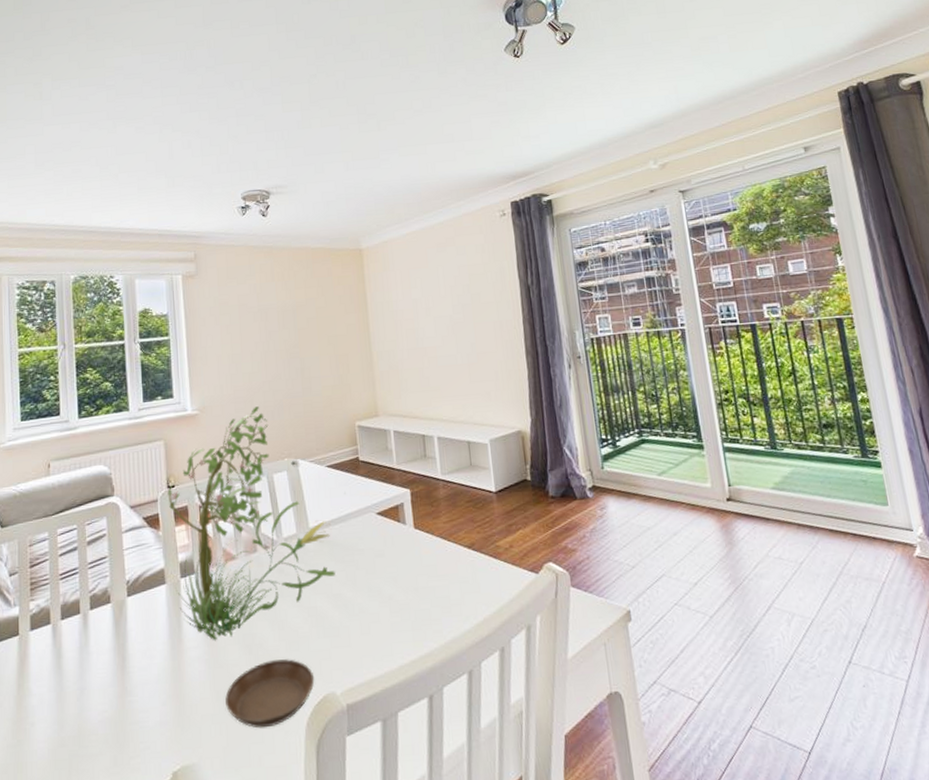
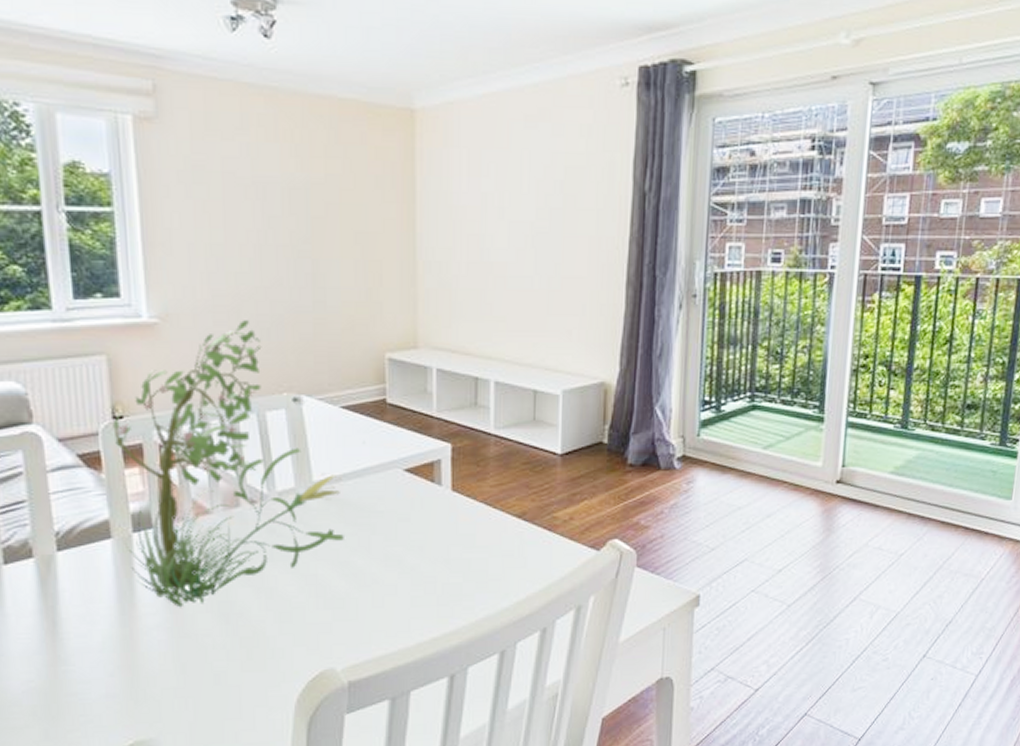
saucer: present [225,659,315,728] -> none [193,631,310,704]

